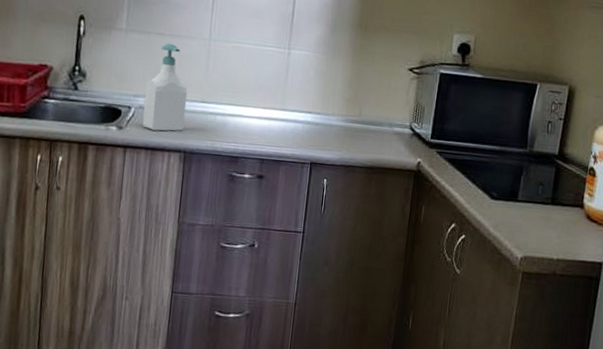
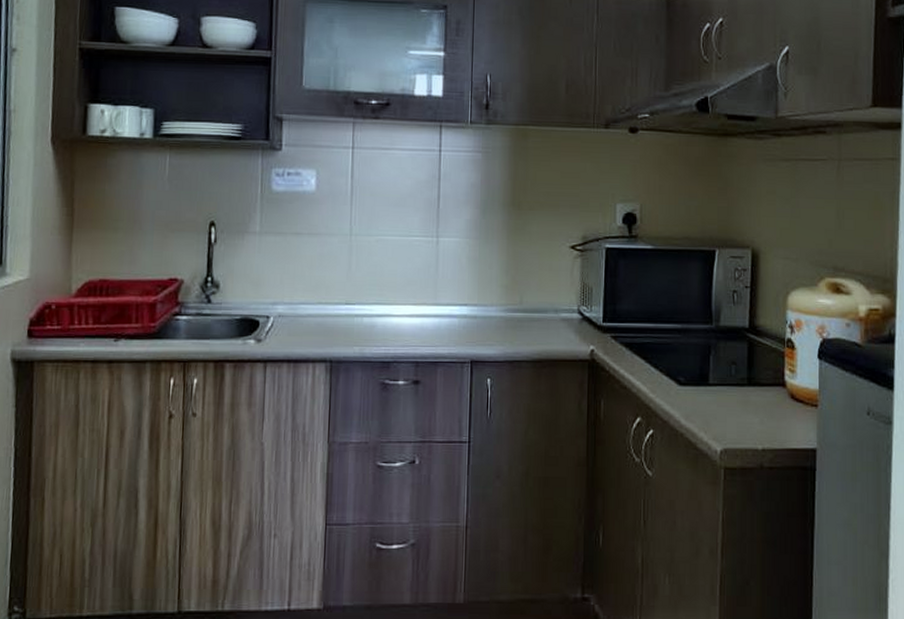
soap bottle: present [142,43,188,131] -> none [282,242,330,340]

